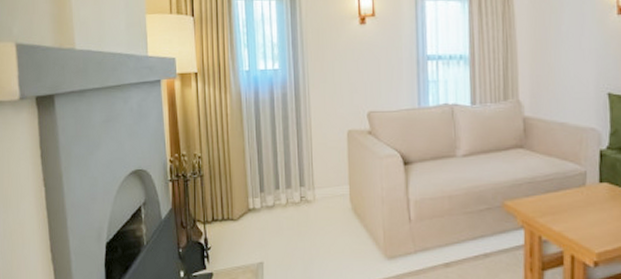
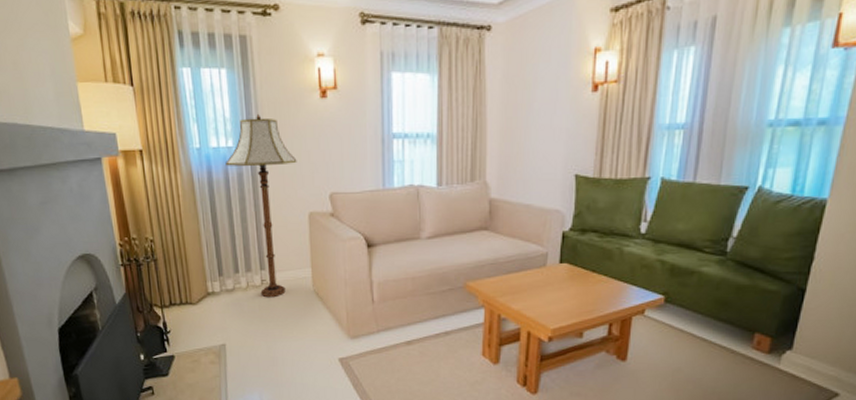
floor lamp: none [271,39,338,215] -> present [225,113,297,298]

